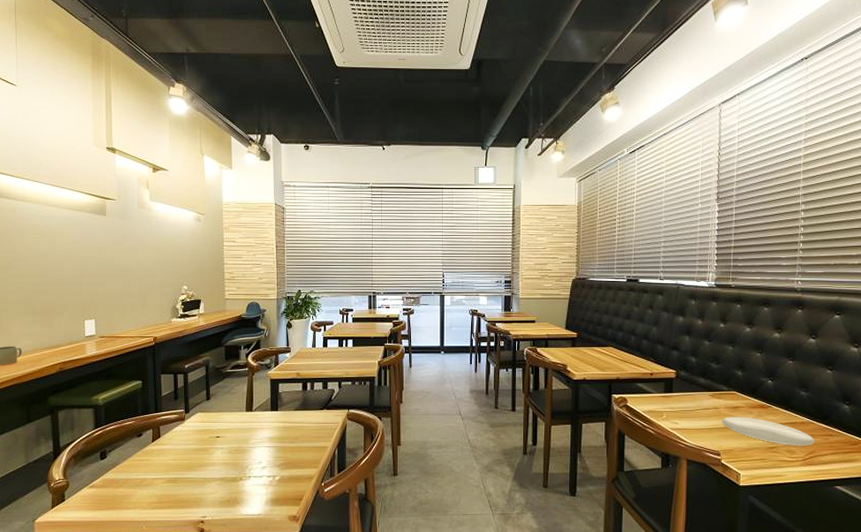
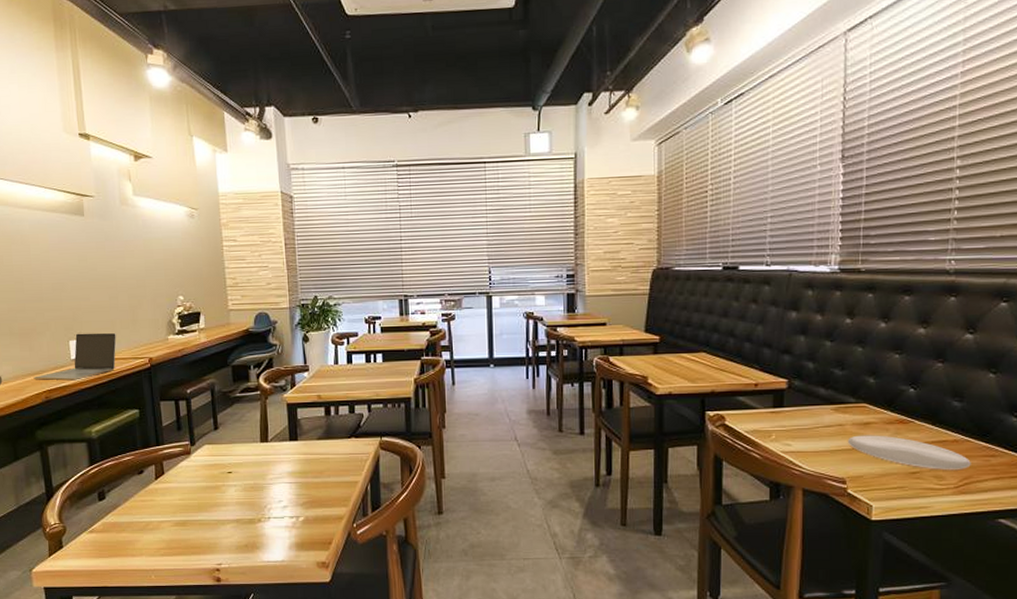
laptop: none [50,314,126,354] -> present [33,332,117,381]

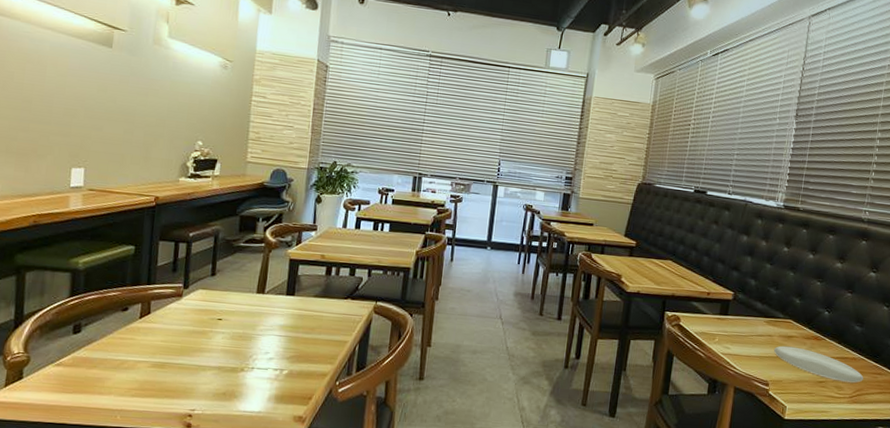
laptop: present [33,332,117,381] -> none [24,161,124,209]

